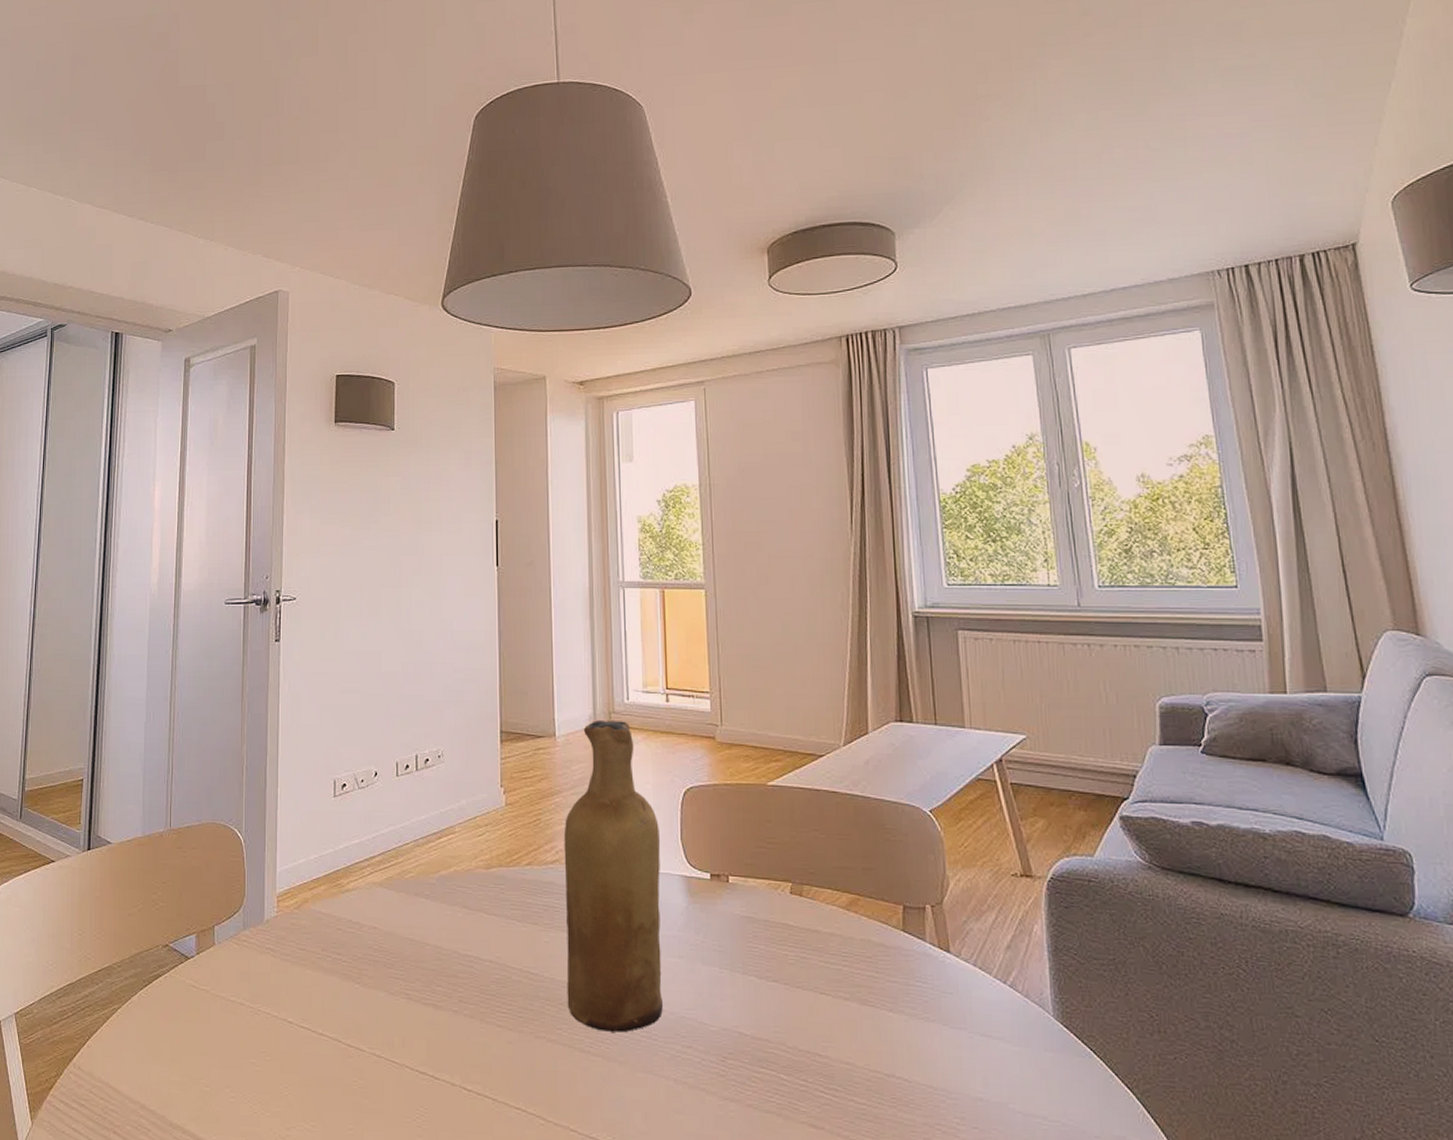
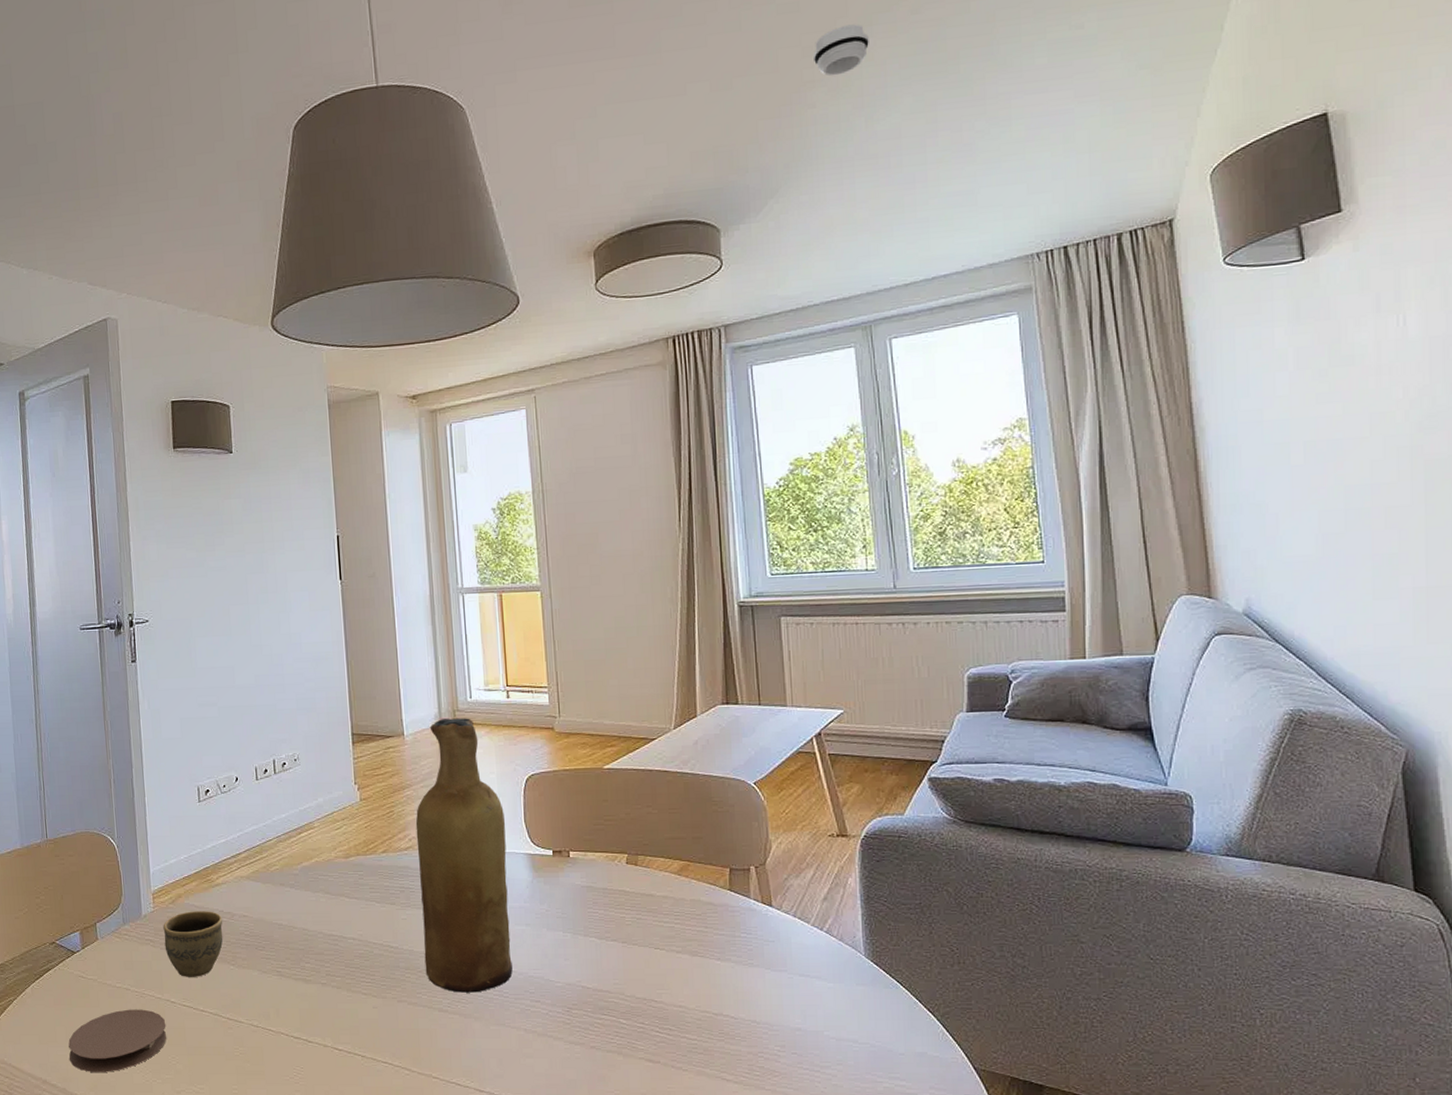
coaster: none [171,1027,281,1100] -> present [68,1009,166,1072]
cup: none [286,918,351,995] -> present [163,911,224,977]
smoke detector: none [987,44,1043,92] -> present [812,24,869,76]

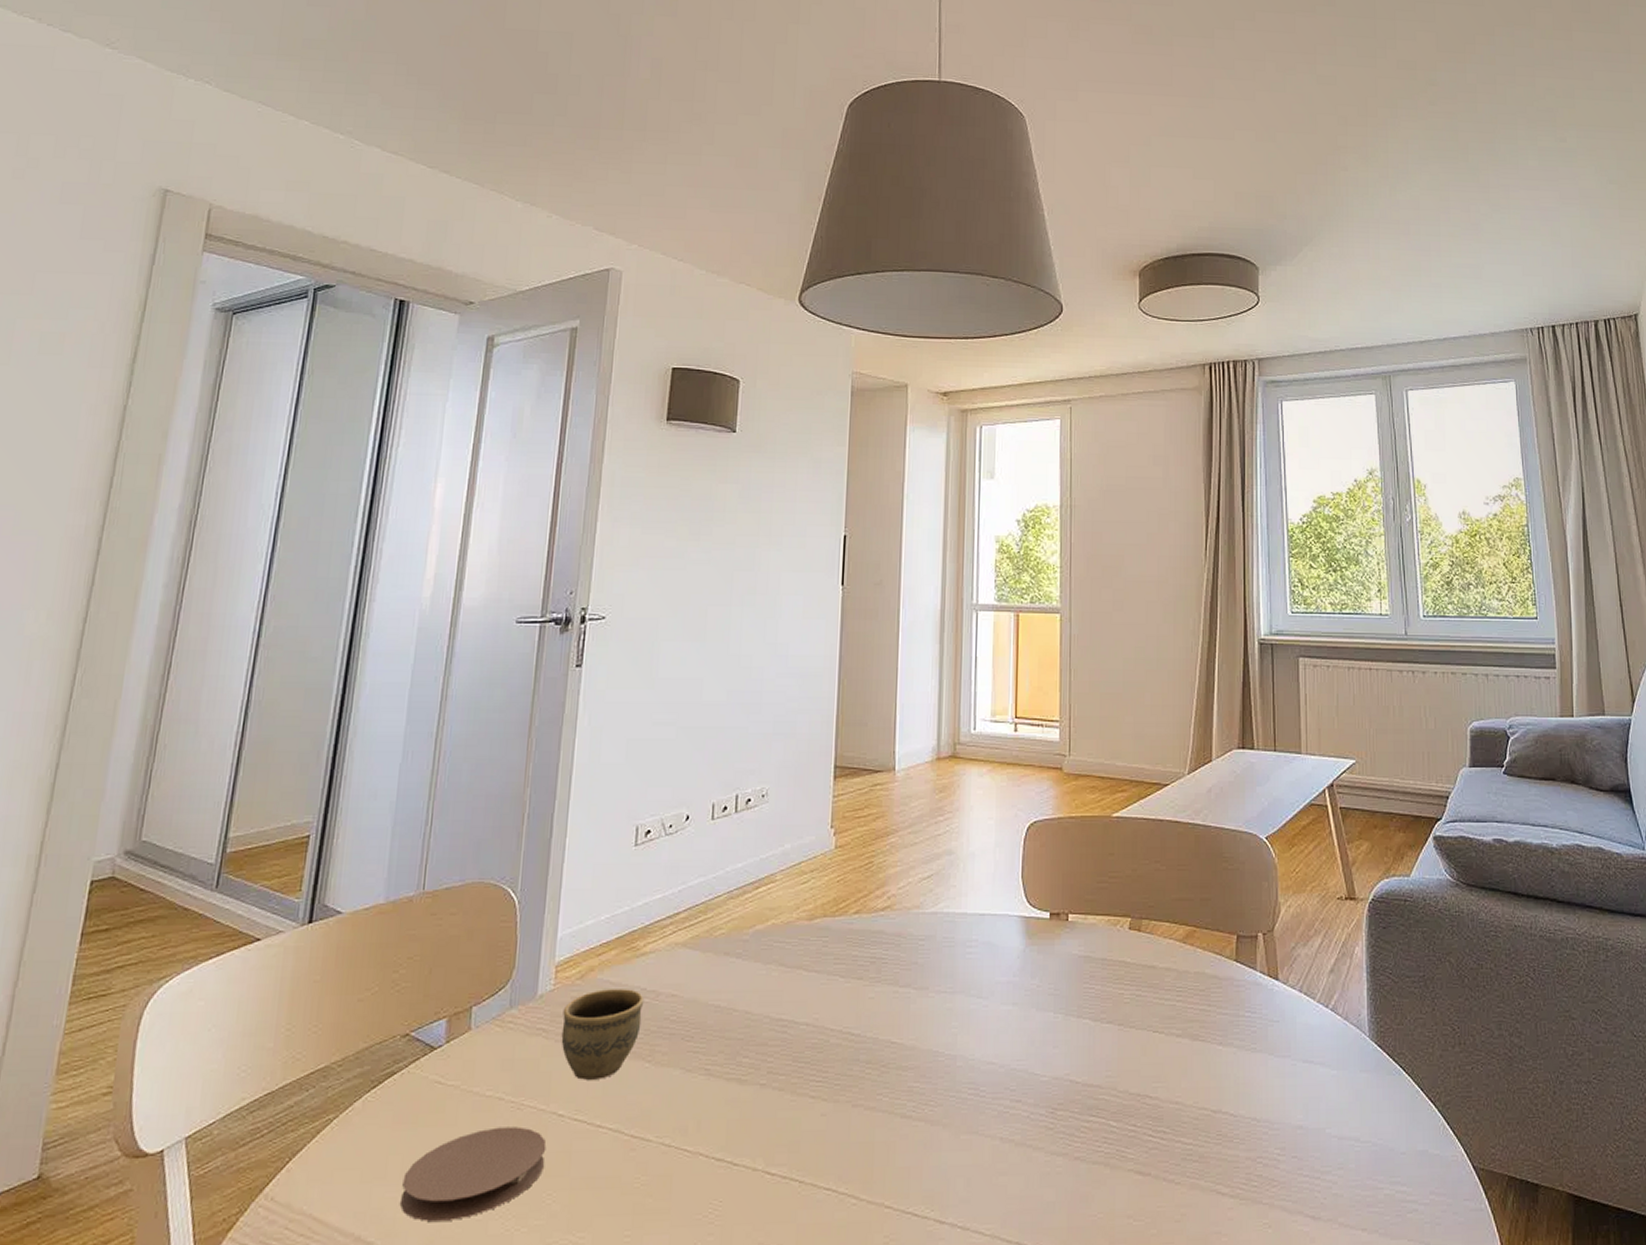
vase: present [415,718,513,993] -> none [890,753,1001,1092]
smoke detector: present [812,24,869,76] -> none [1346,104,1394,146]

